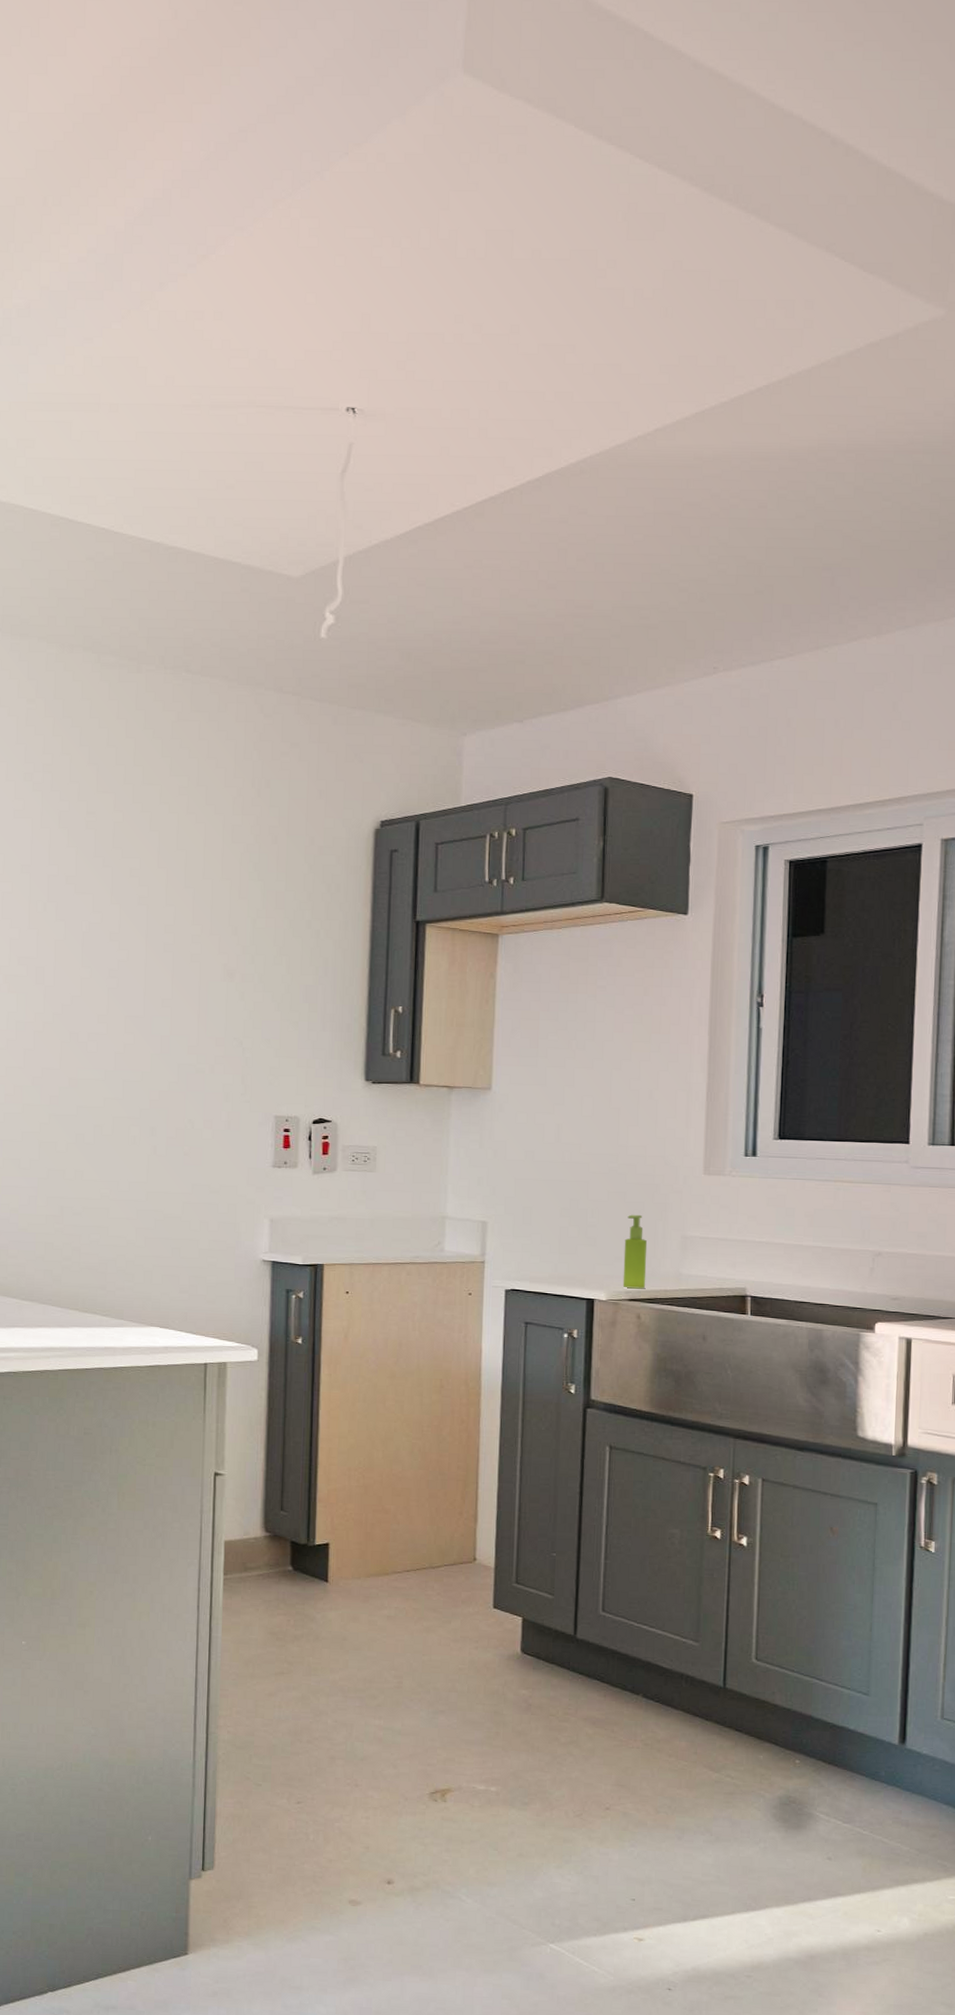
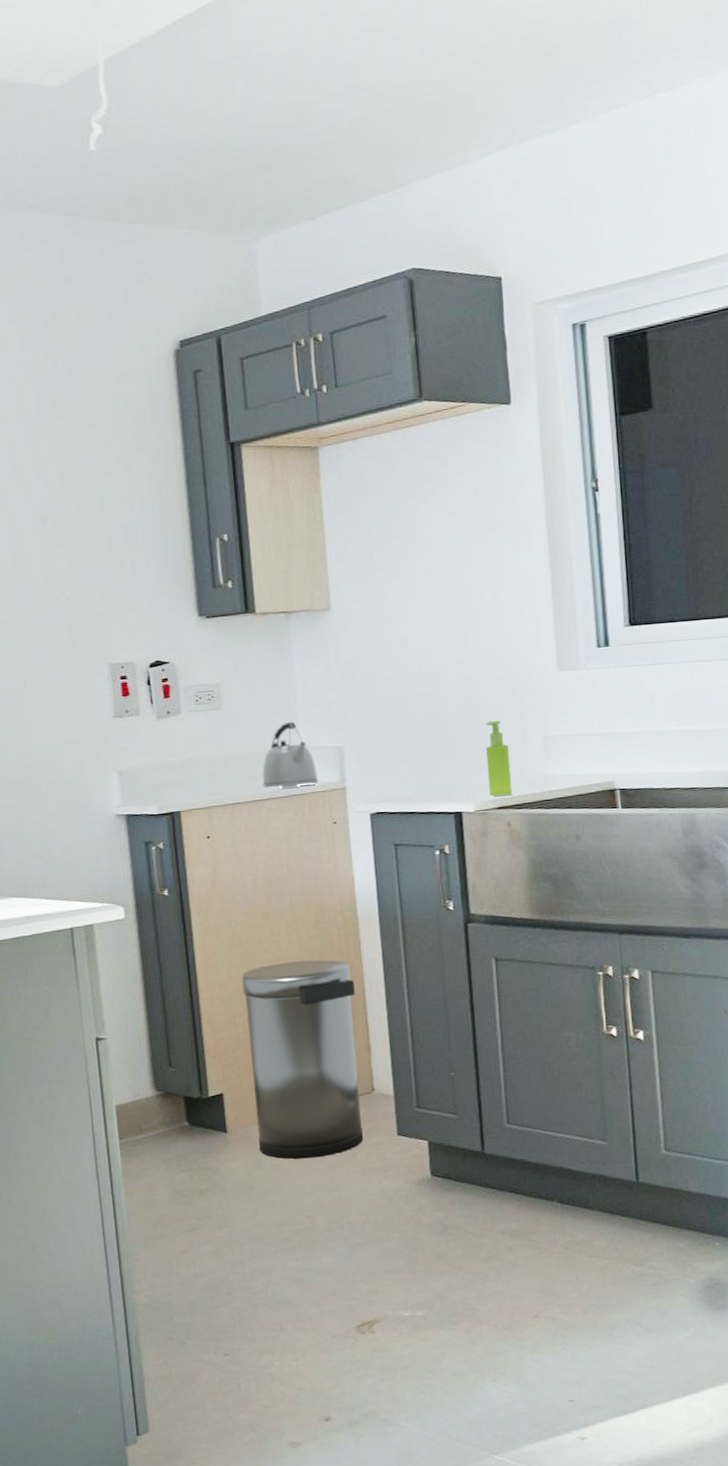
pedal bin: none [357,1423,469,1619] -> present [242,959,364,1159]
kettle: none [405,1191,460,1255] -> present [262,721,319,788]

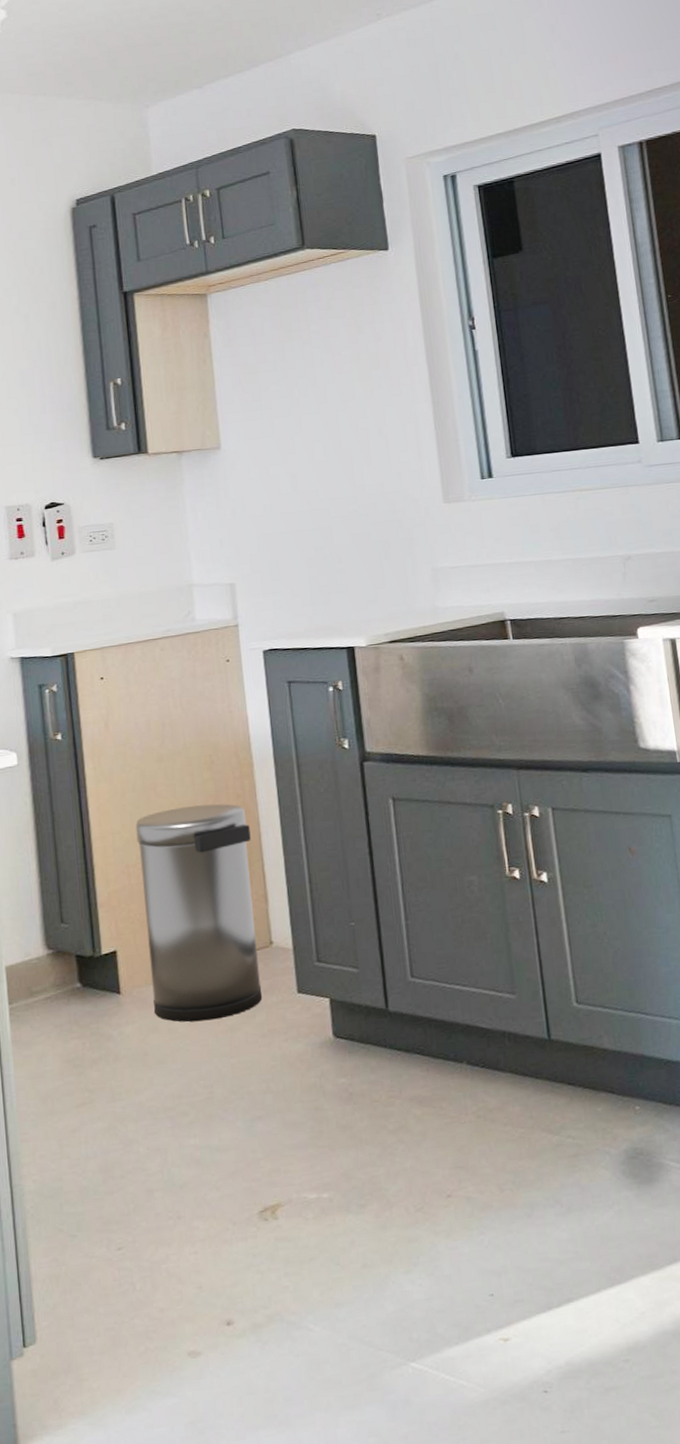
kettle: present [262,721,319,788] -> none [155,559,211,627]
soap dispenser: present [485,720,513,797] -> none [375,553,404,631]

